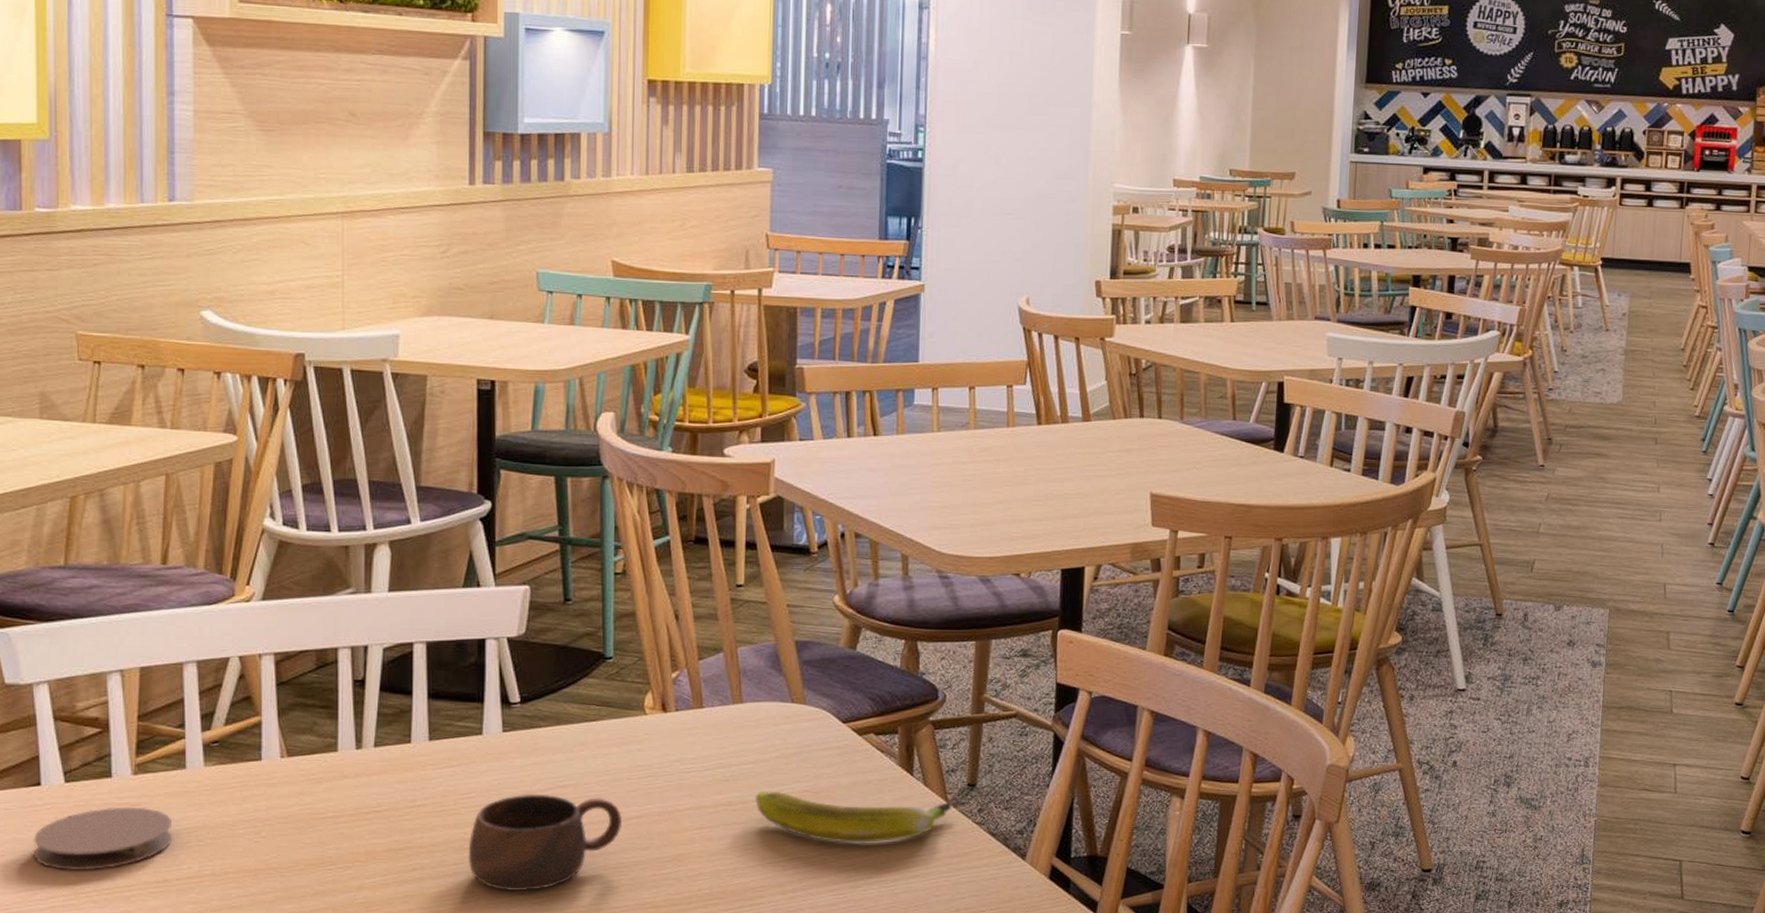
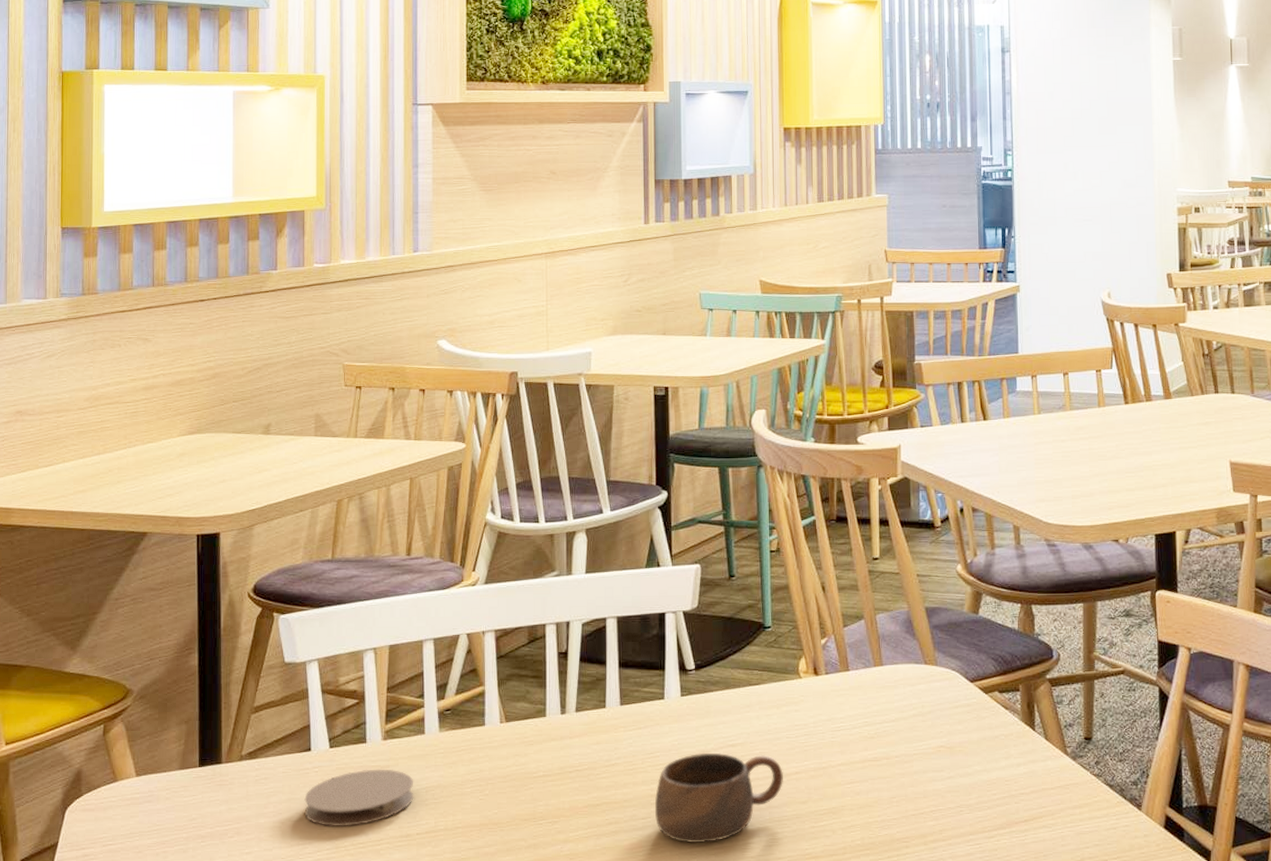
banana: present [754,791,953,843] -> none [896,747,1072,795]

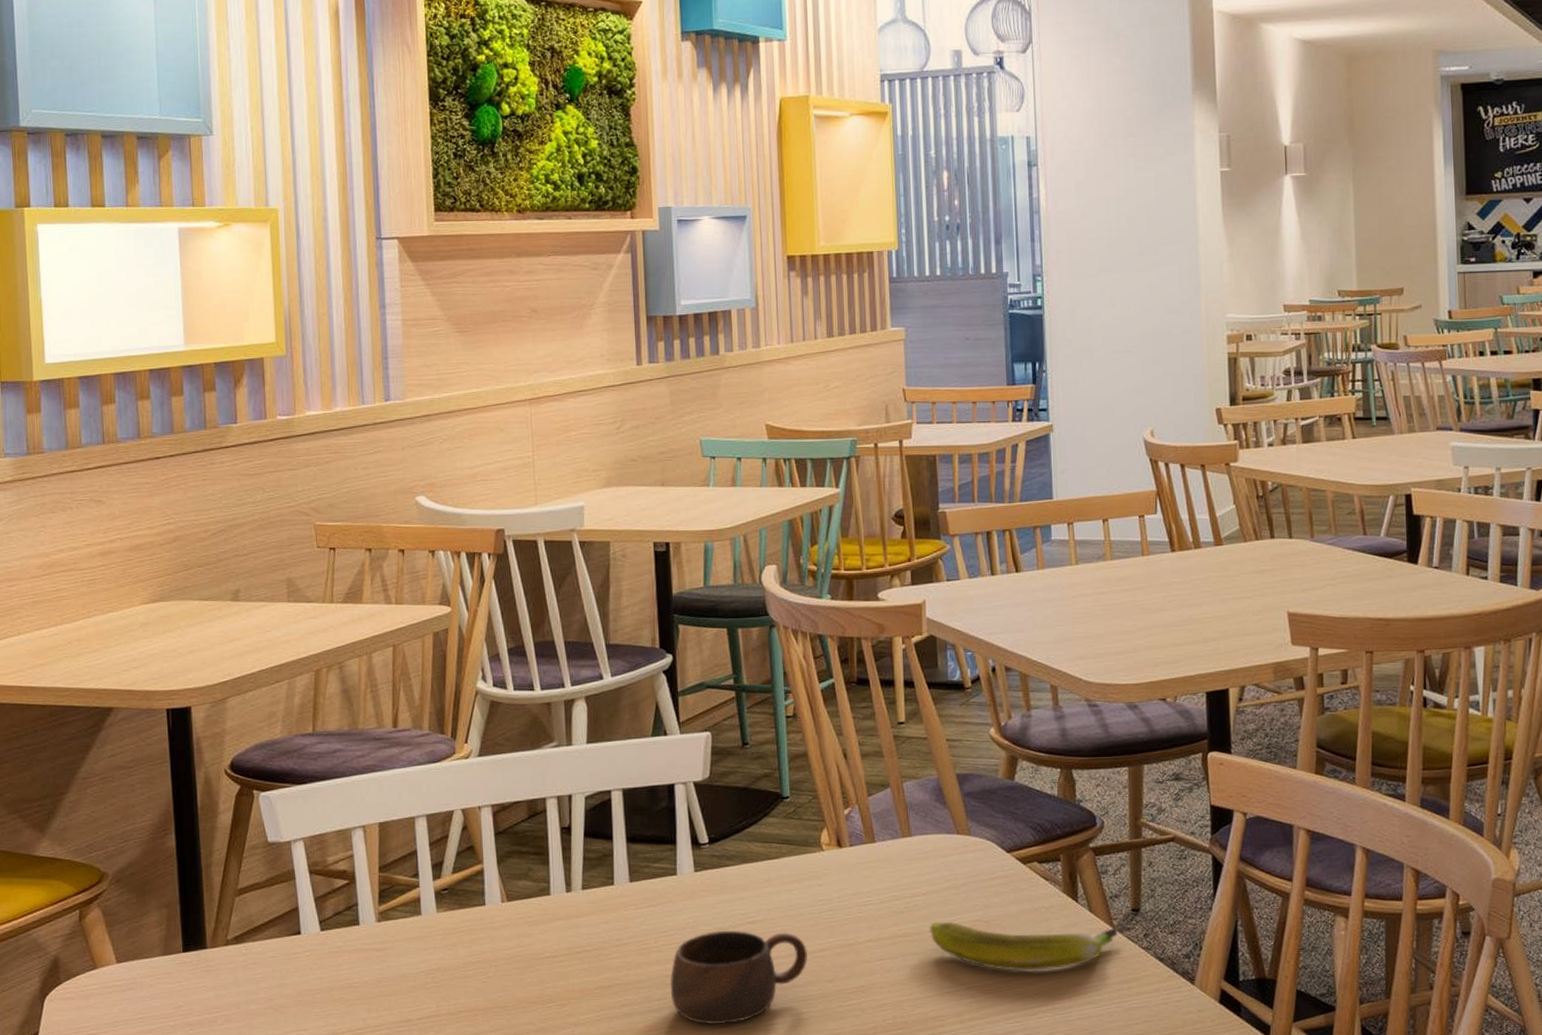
coaster: present [304,769,414,826] -> none [296,952,413,1012]
banana: none [896,747,1072,795] -> present [928,921,1119,971]

